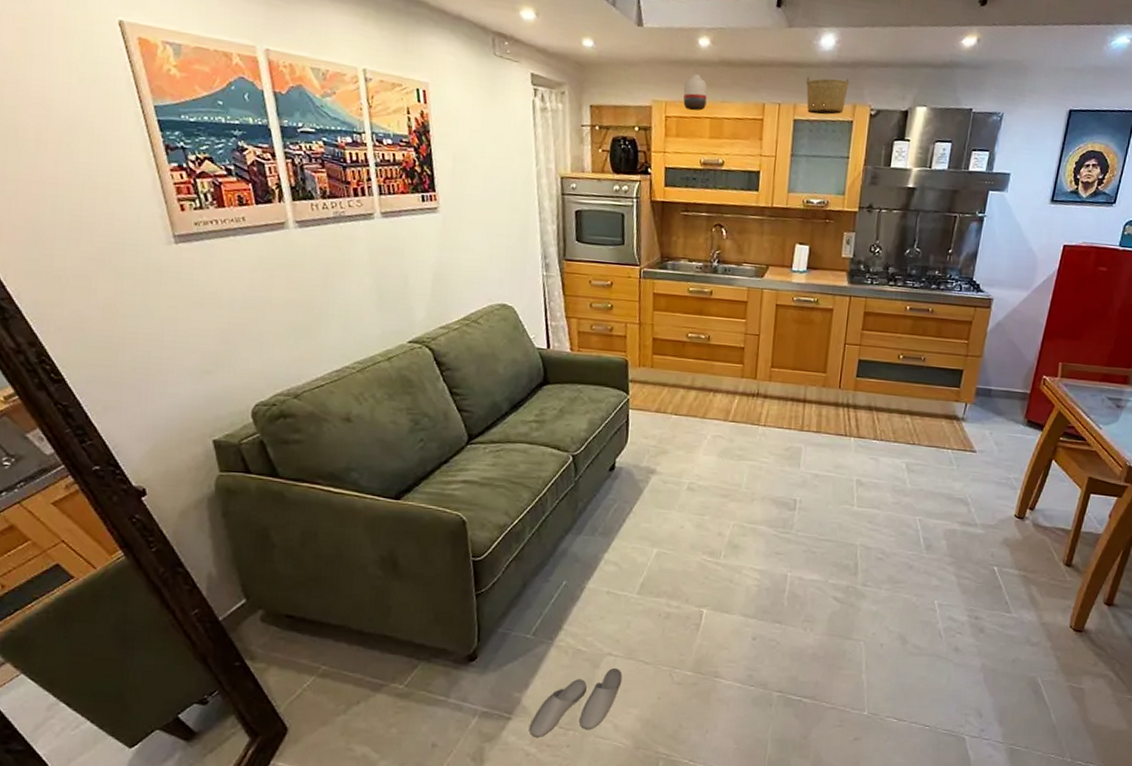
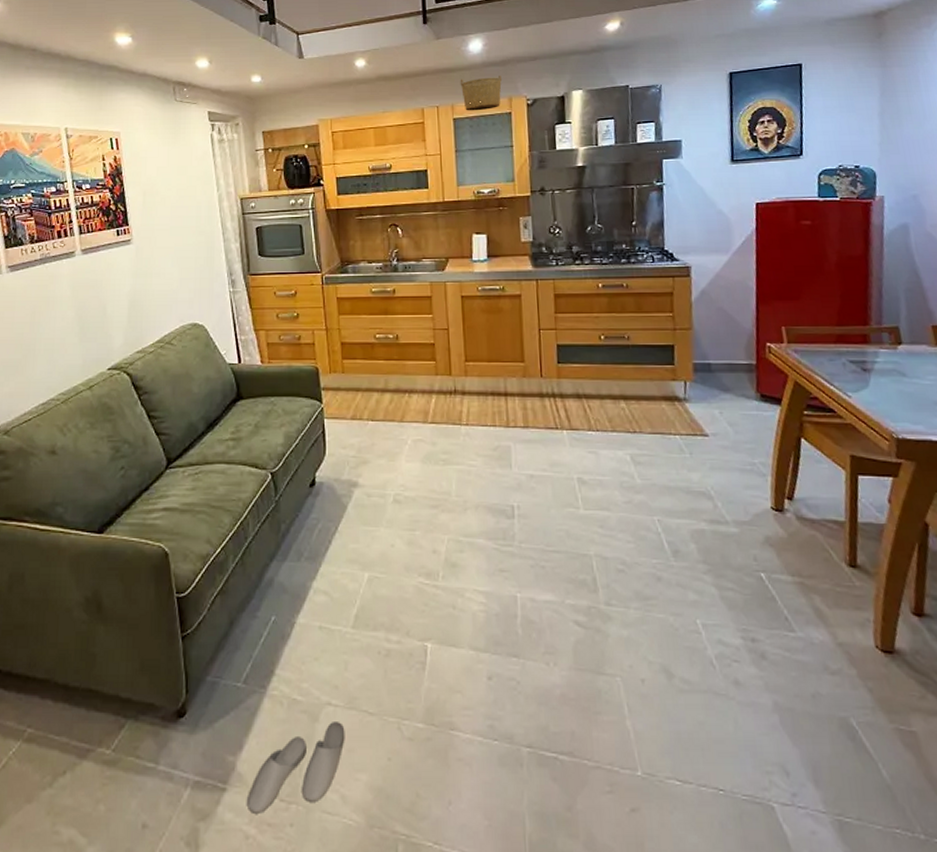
vase: present [683,74,708,111] -> none [345,91,369,124]

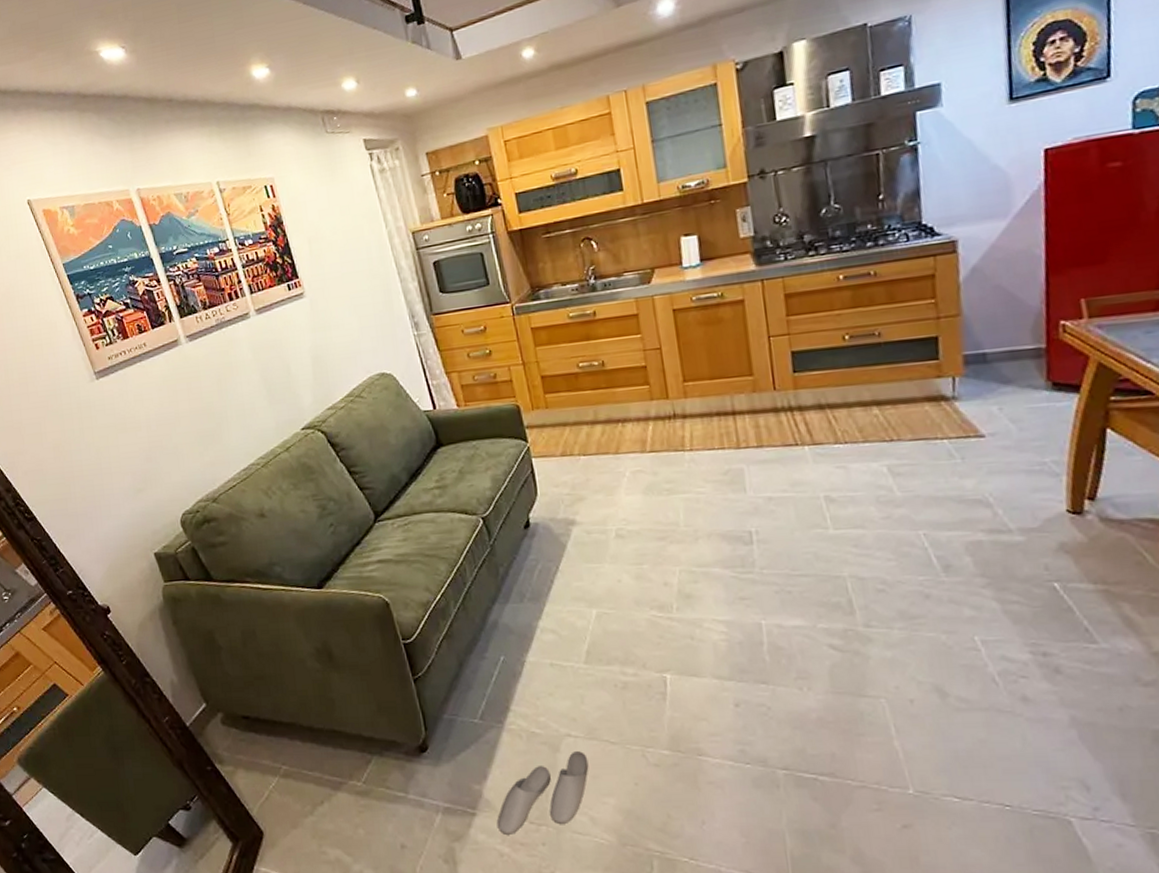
basket: present [460,76,503,111] -> none [650,39,703,91]

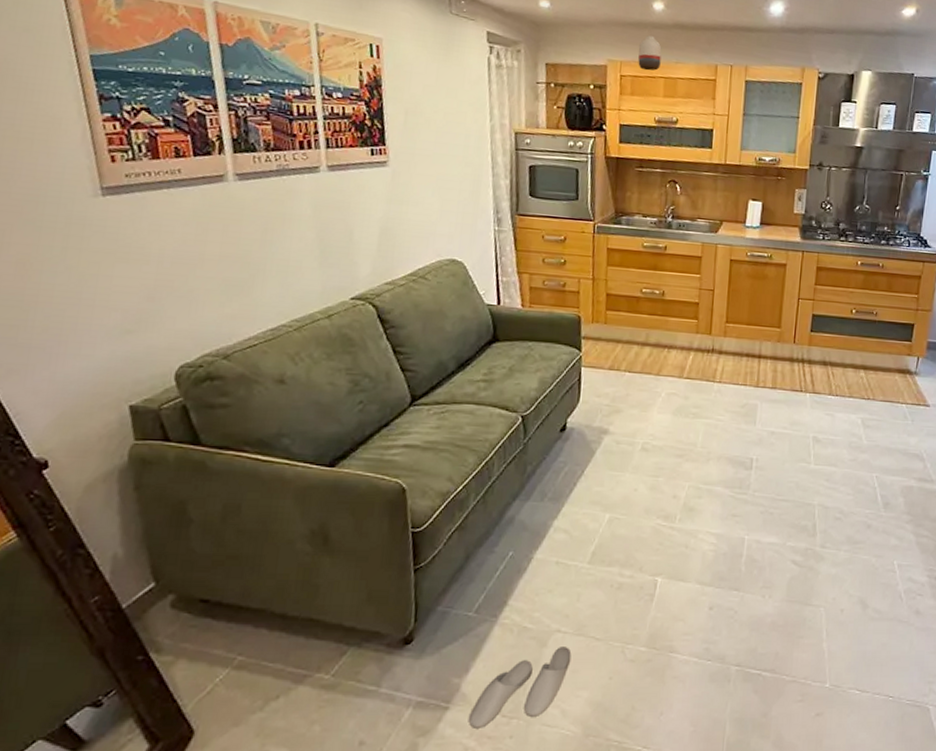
vase: none [516,88,545,128] -> present [638,35,662,71]

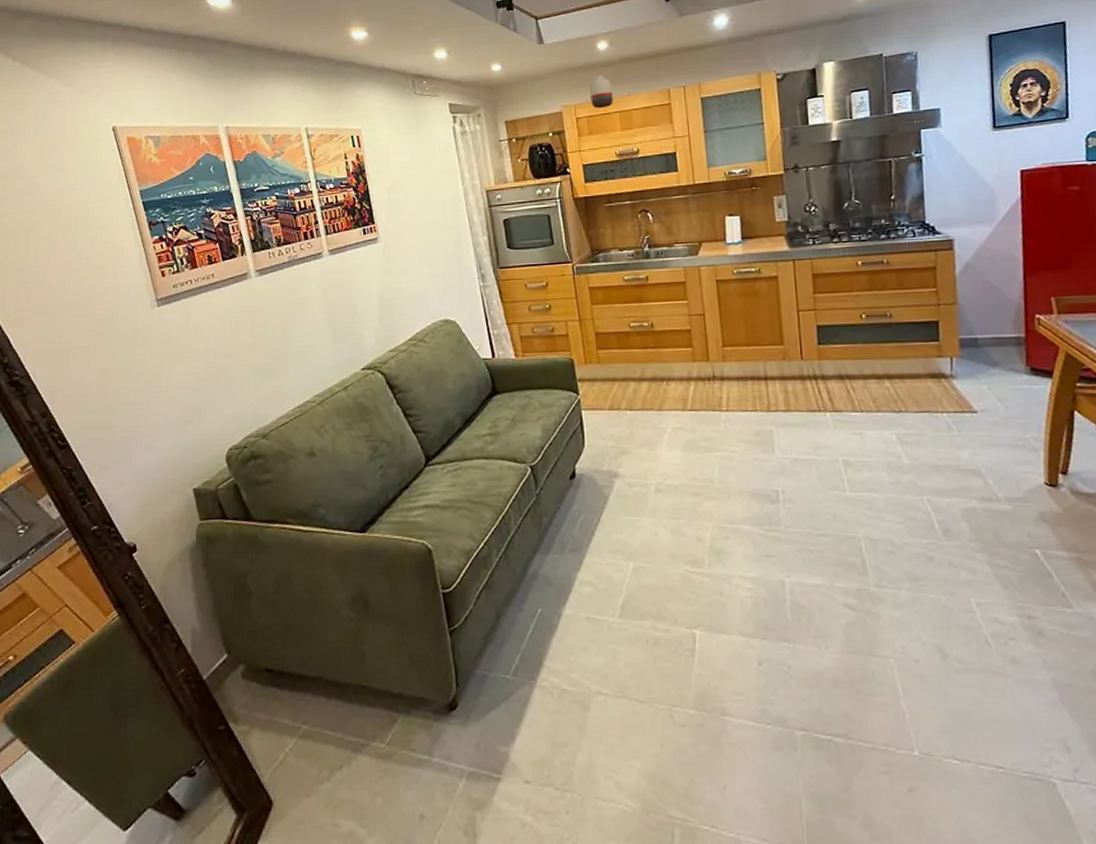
slippers: present [468,647,572,728] -> none [521,710,617,802]

